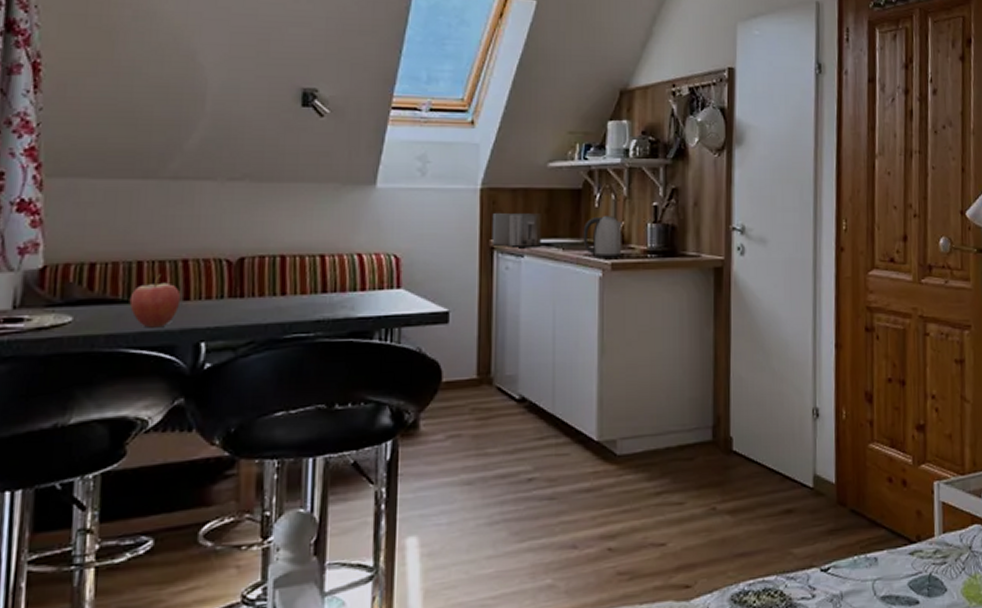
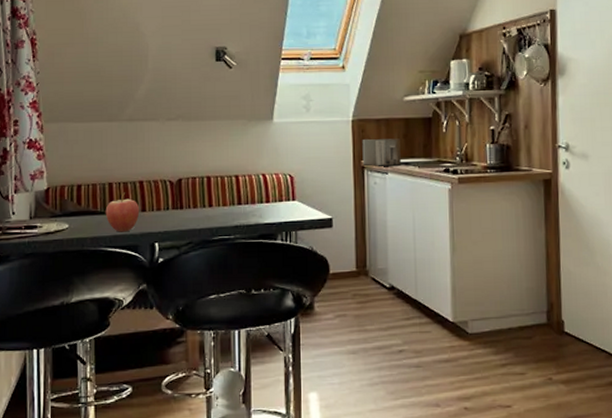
kettle: present [583,216,622,258] -> none [434,139,466,174]

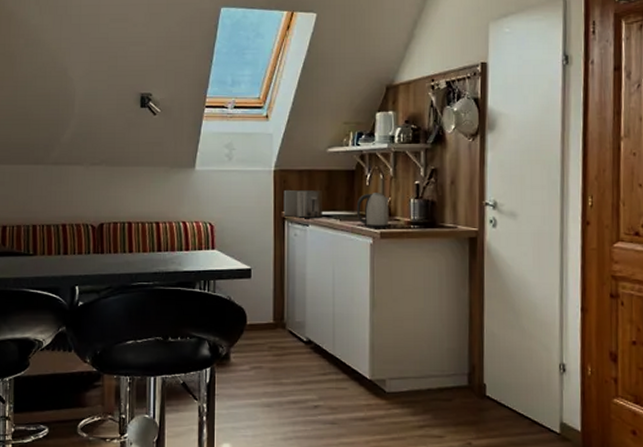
fruit: present [105,192,140,232] -> none [28,235,62,274]
kettle: none [434,139,466,174] -> present [356,193,389,228]

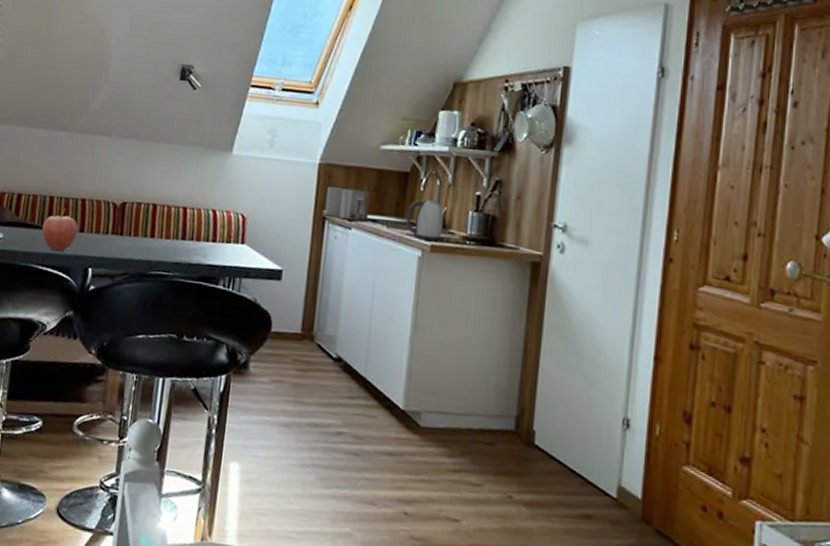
fruit: none [28,235,62,274] -> present [42,208,78,252]

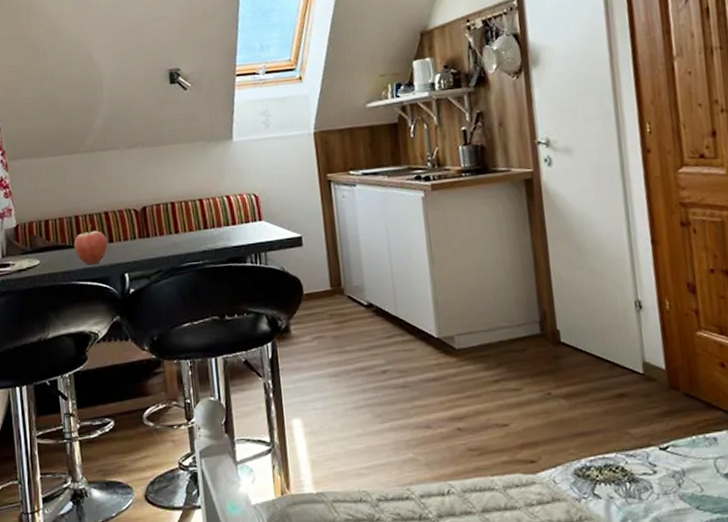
toaster: present [324,186,372,222] -> none [326,148,369,180]
kettle: present [406,200,445,241] -> none [403,143,439,182]

